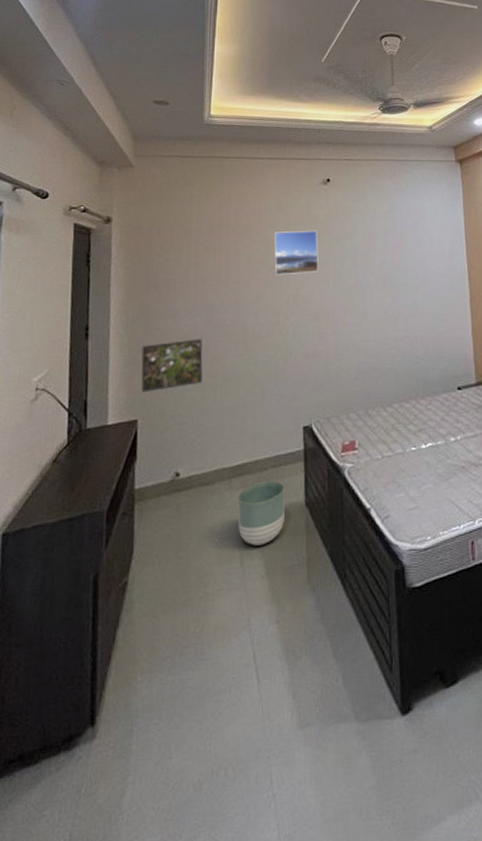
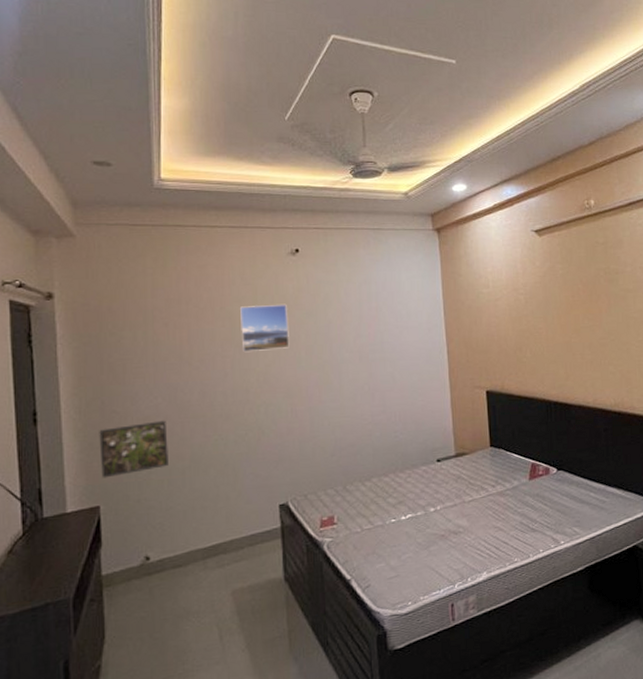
planter: present [237,481,285,546] -> none [213,559,263,622]

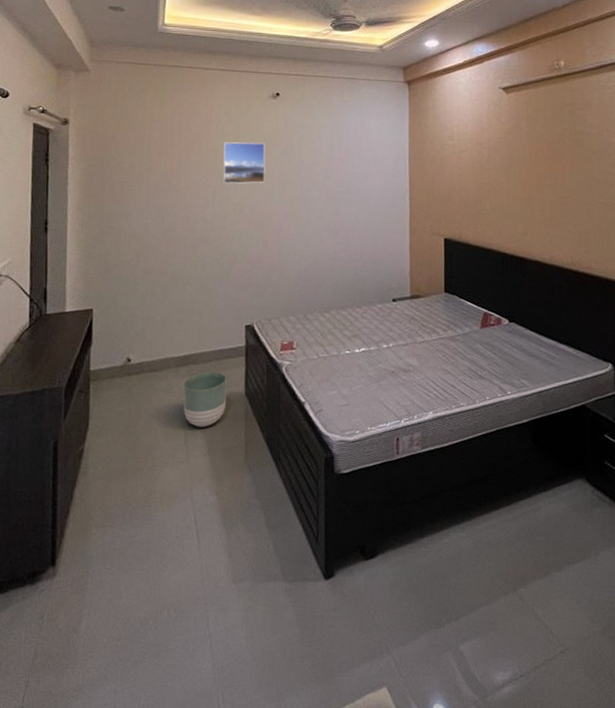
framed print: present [99,420,169,478] -> none [96,238,154,285]
planter: none [213,559,263,622] -> present [183,371,227,427]

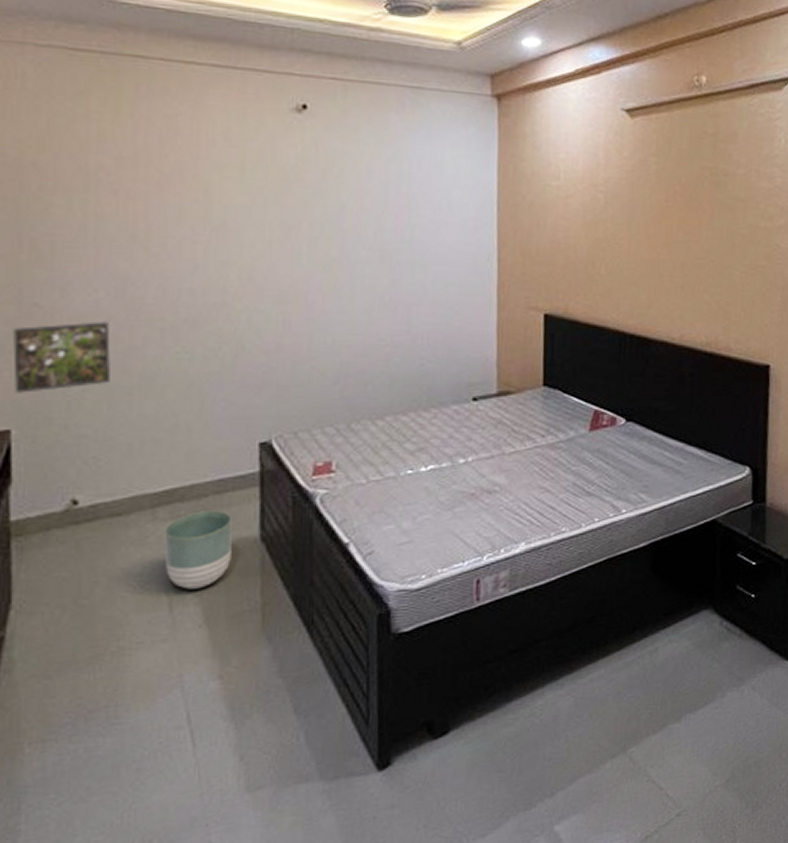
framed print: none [96,238,154,285] -> present [13,321,110,393]
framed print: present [223,142,266,184] -> none [219,176,287,239]

